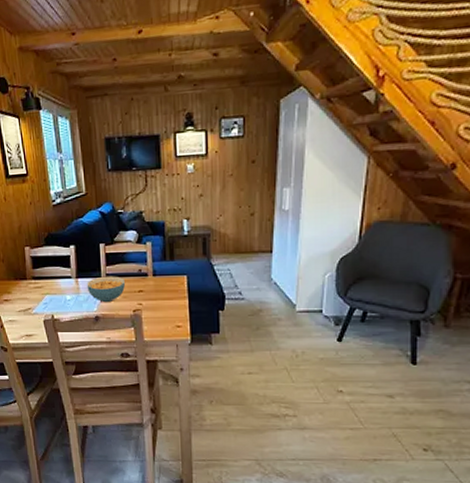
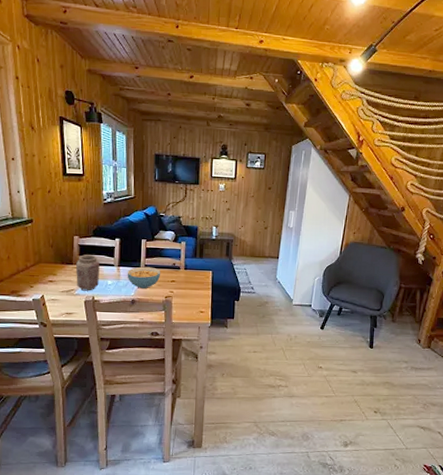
vase: none [29,267,57,309] -> present [75,255,100,291]

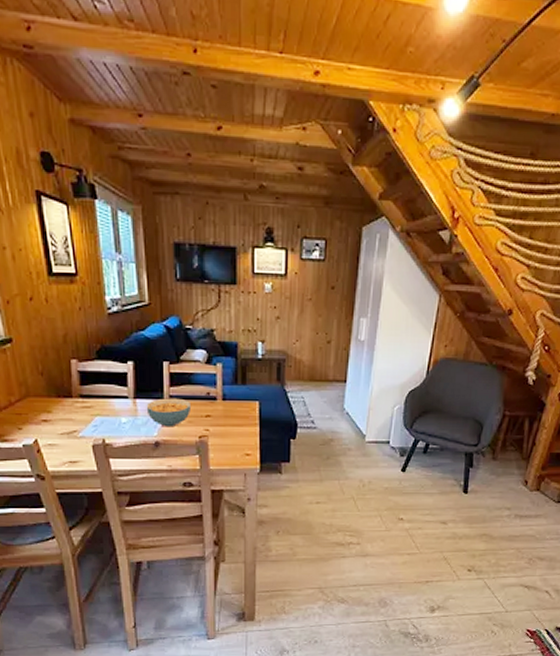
vase: present [75,255,100,291] -> none [76,384,110,432]

